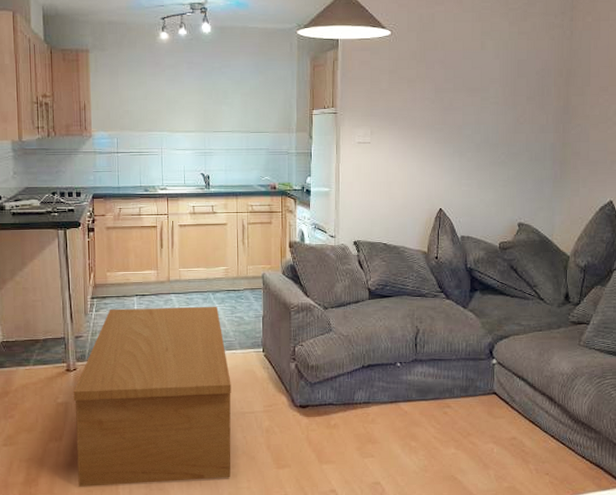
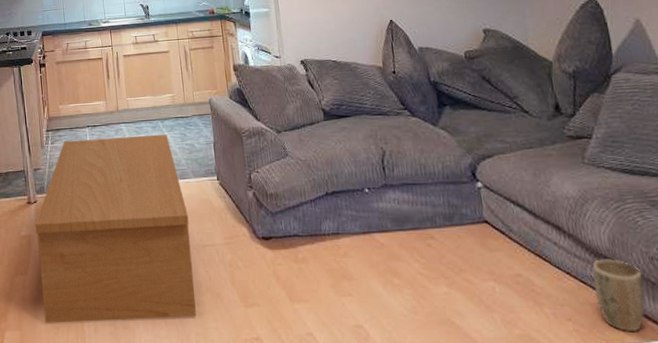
plant pot: none [570,425,608,482] -> present [592,259,646,331]

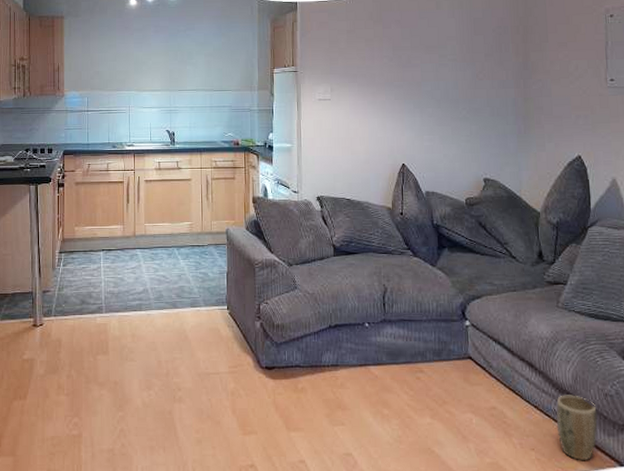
coffee table: present [35,134,196,323] -> none [39,261,196,449]

